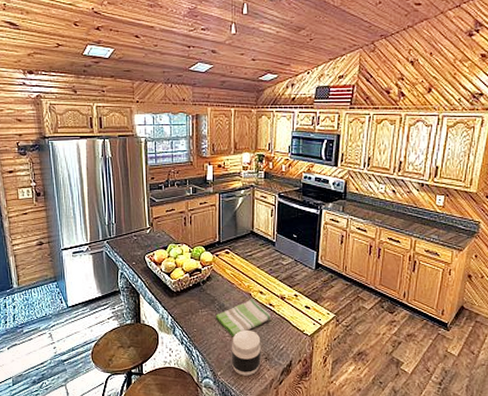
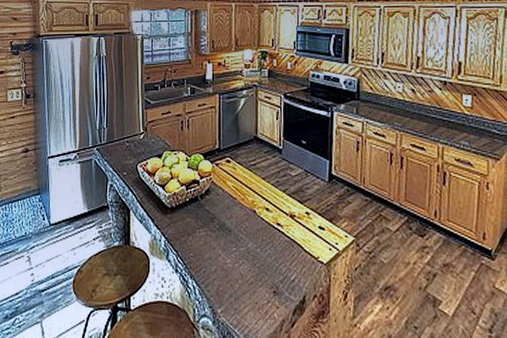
dish towel: present [215,299,272,337] -> none [215,217,280,265]
jar: present [231,329,261,376] -> none [233,255,269,315]

